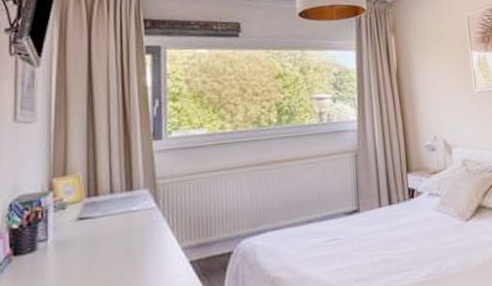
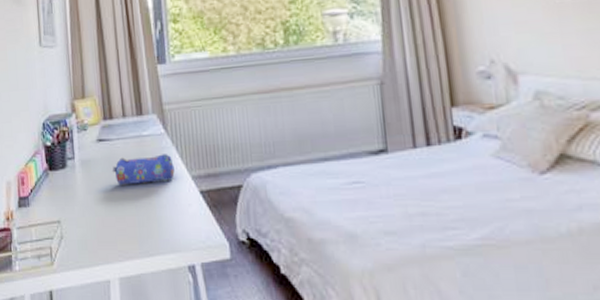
pencil case: none [92,227,164,264] -> present [112,154,175,185]

